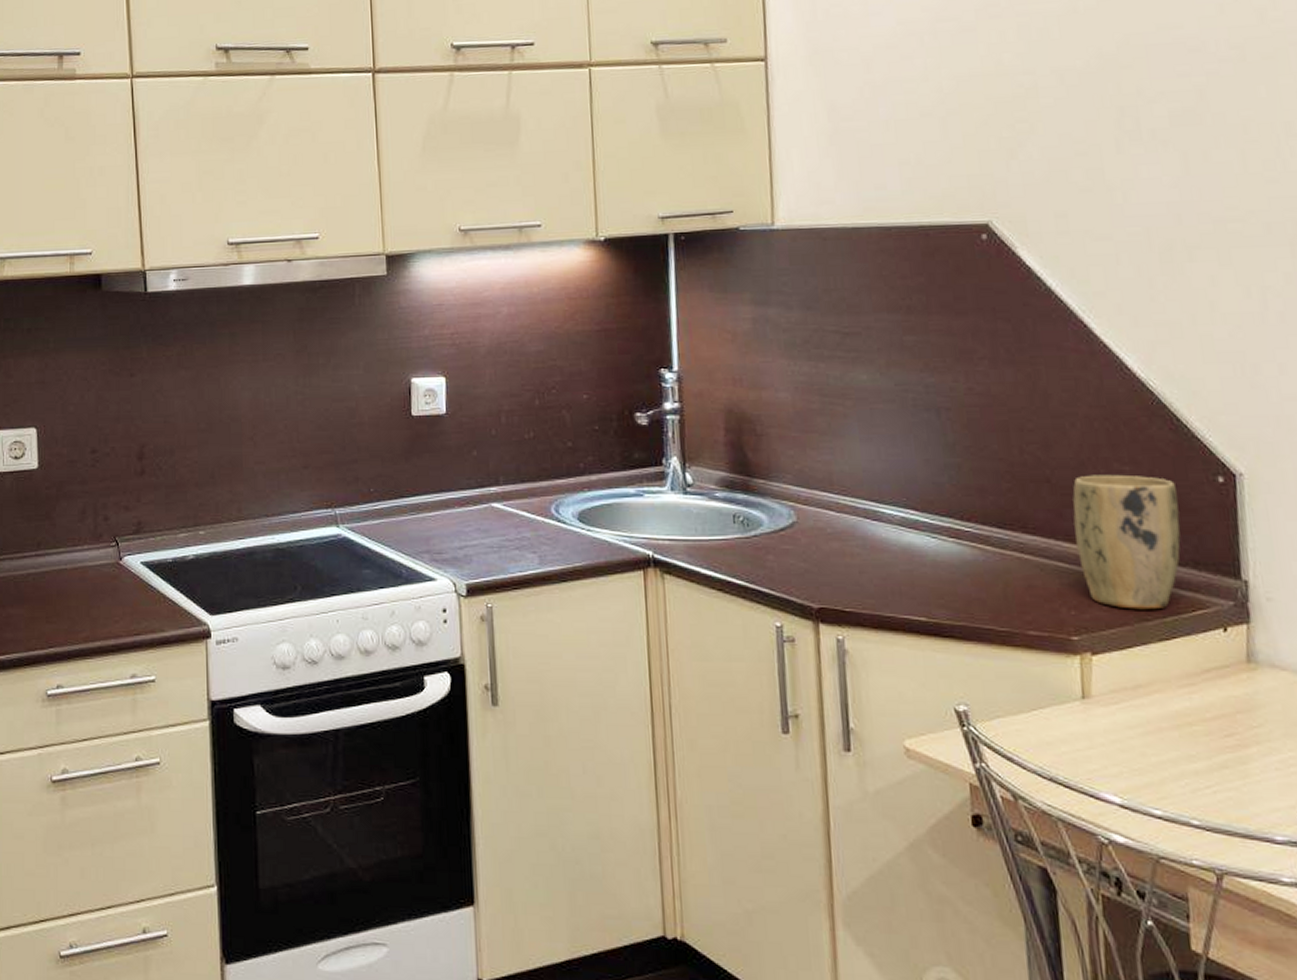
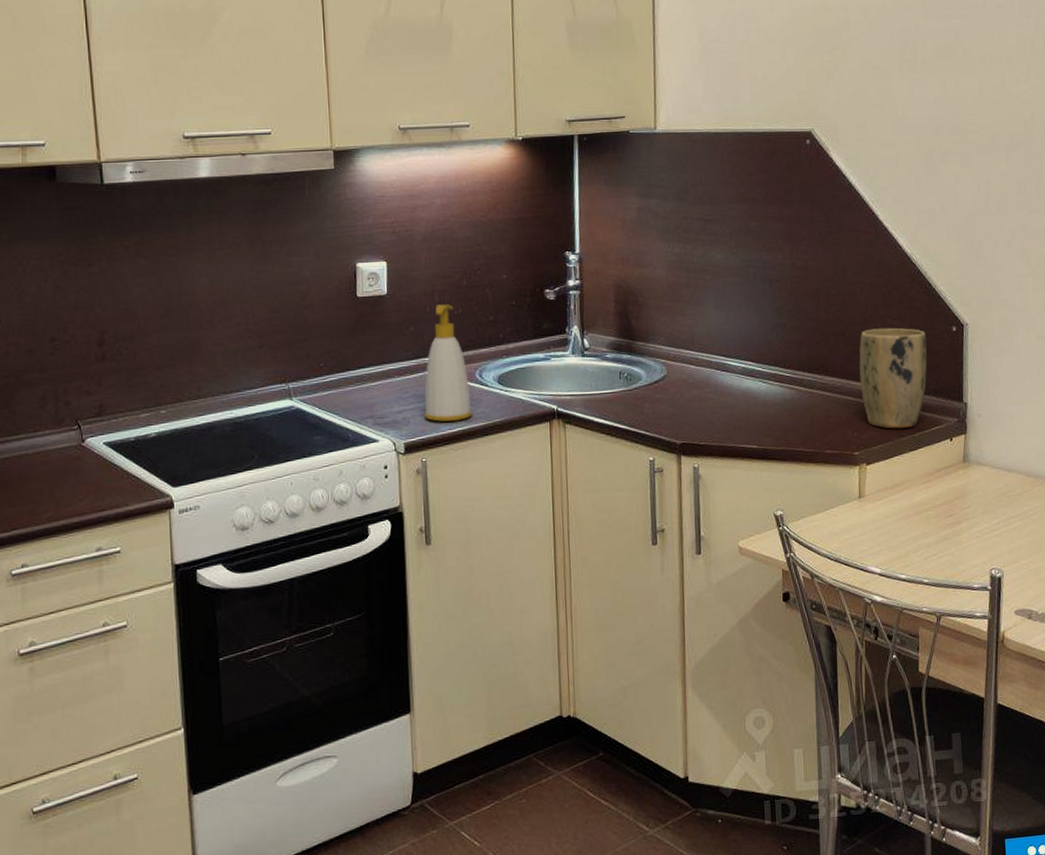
soap bottle: none [489,427,548,562] -> present [424,304,473,422]

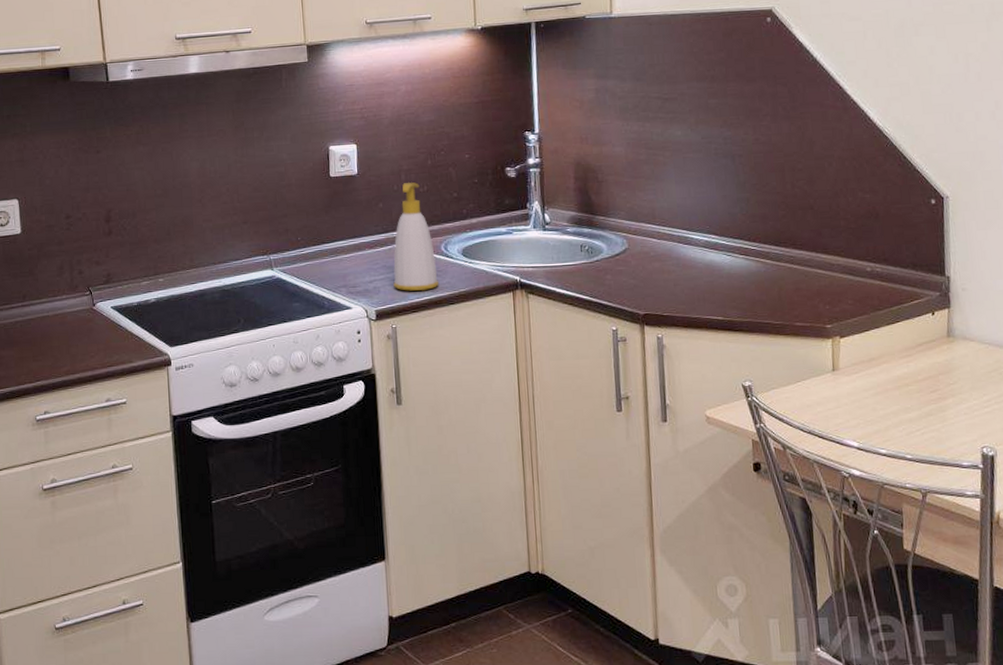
plant pot: present [859,328,927,429] -> none [829,201,904,302]

